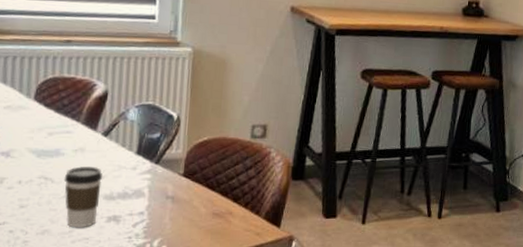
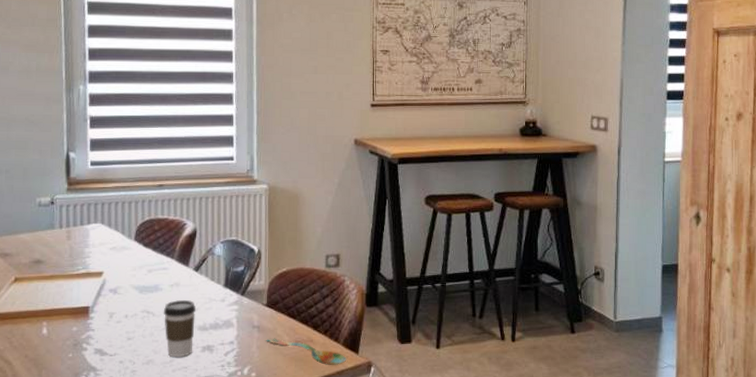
spoon: none [180,209,268,239] -> present [266,338,347,365]

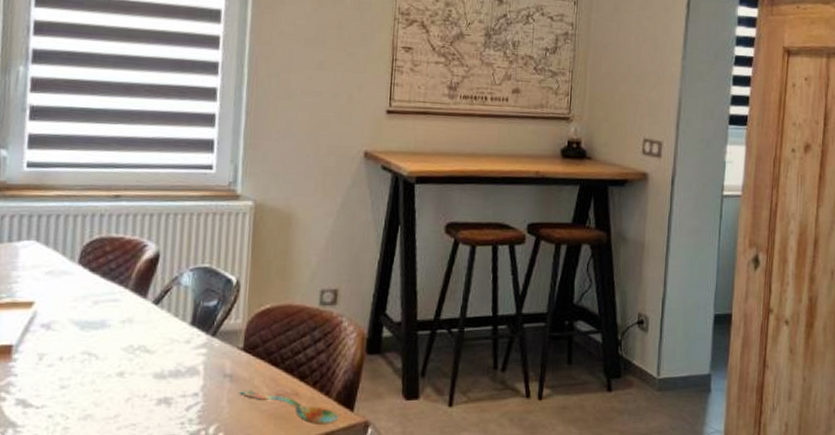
coffee cup: present [163,299,195,358] -> none [109,339,152,412]

